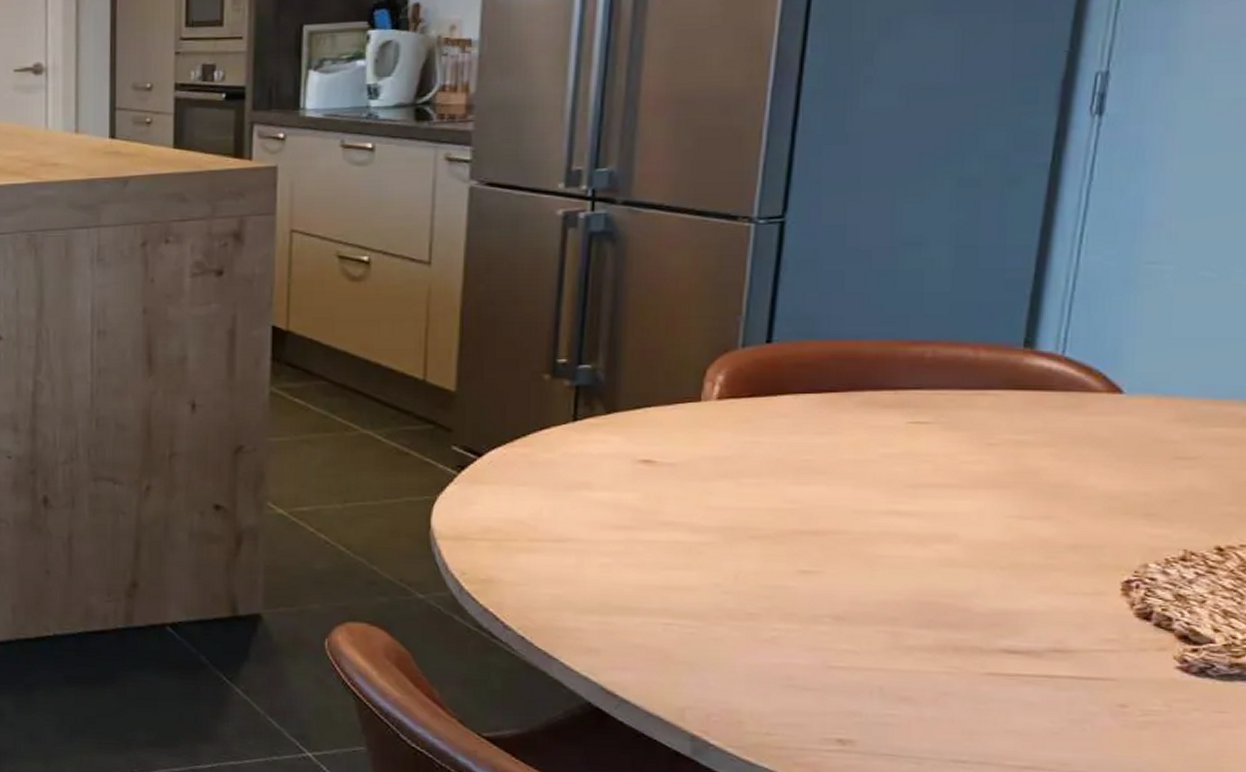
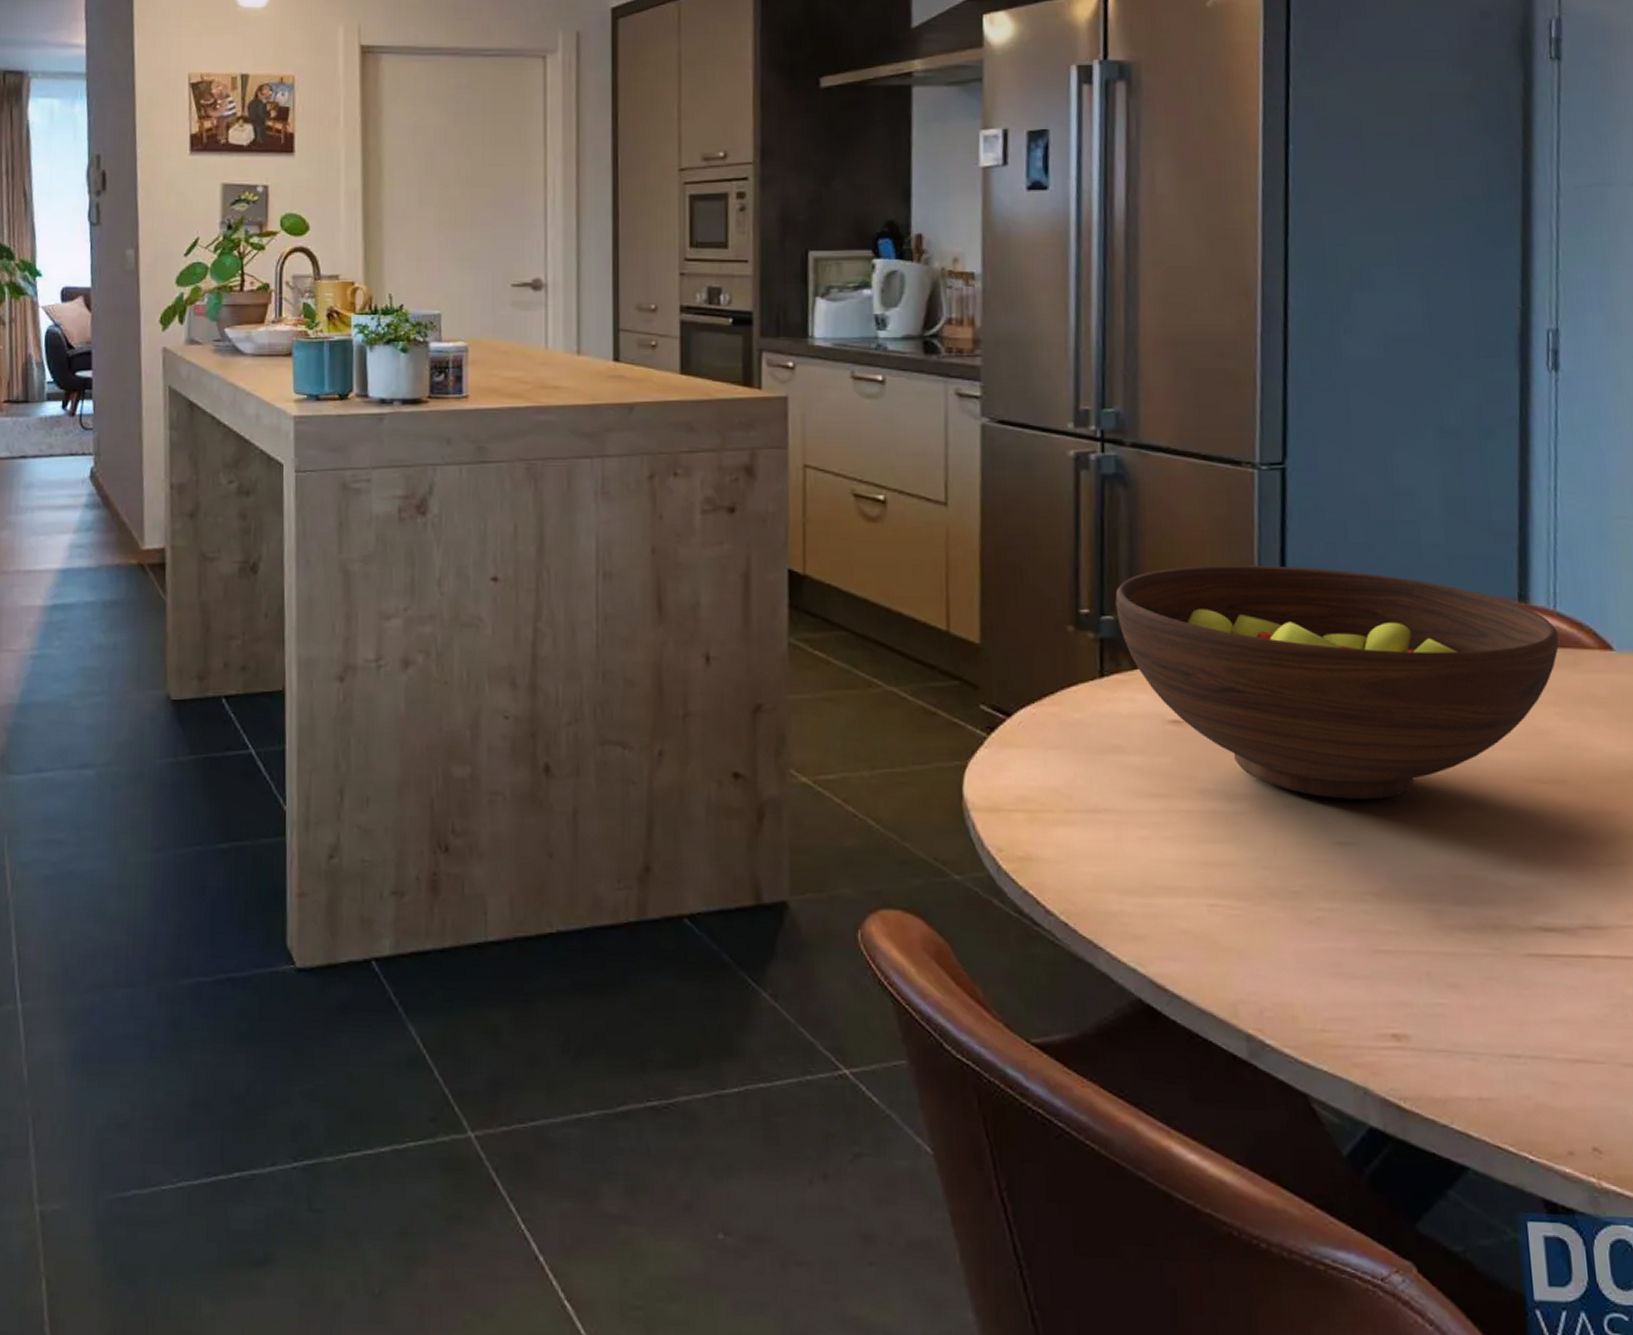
fruit bowl: none [594,315,1064,533] -> present [1115,565,1559,800]

